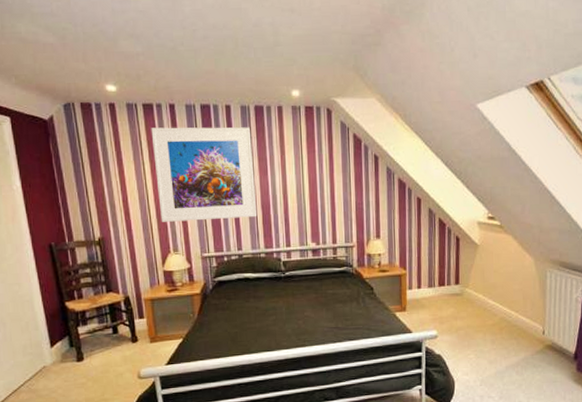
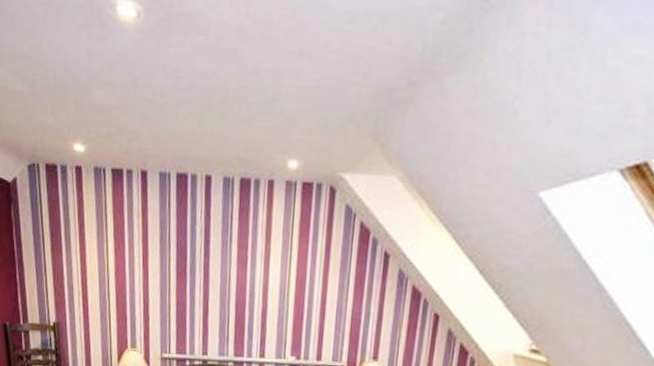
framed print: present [151,127,258,222] -> none [118,198,233,317]

